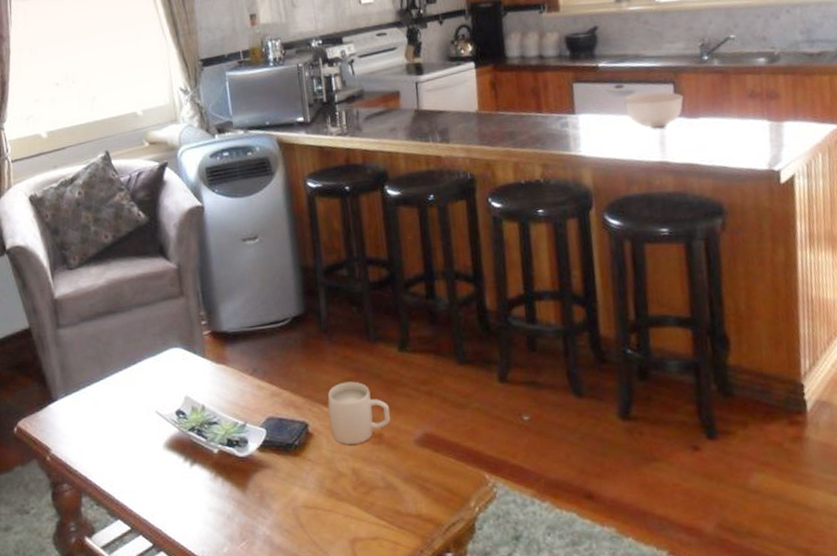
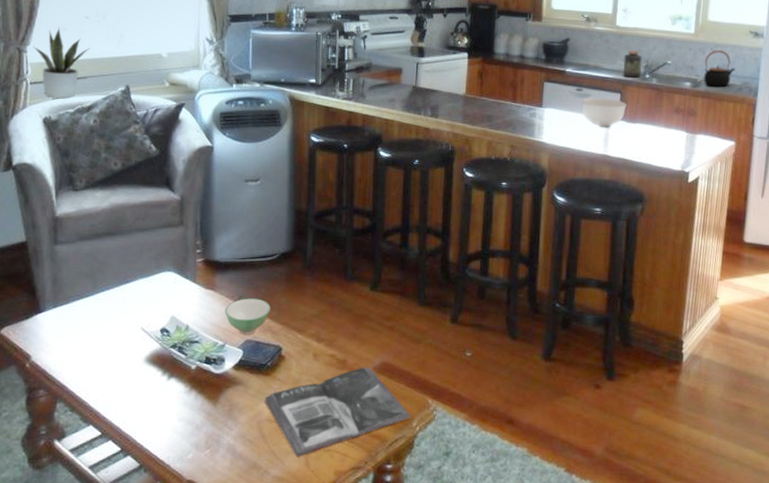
potted plant: none [10,99,64,175] -> present [33,27,90,99]
bowl: none [240,370,290,412] -> present [224,298,271,335]
magazine: none [297,440,466,547] -> present [265,367,410,457]
mug: present [327,381,391,445] -> none [301,313,356,369]
jar: none [671,28,697,64] -> present [623,50,642,79]
teapot: none [780,10,826,60] -> present [703,49,736,88]

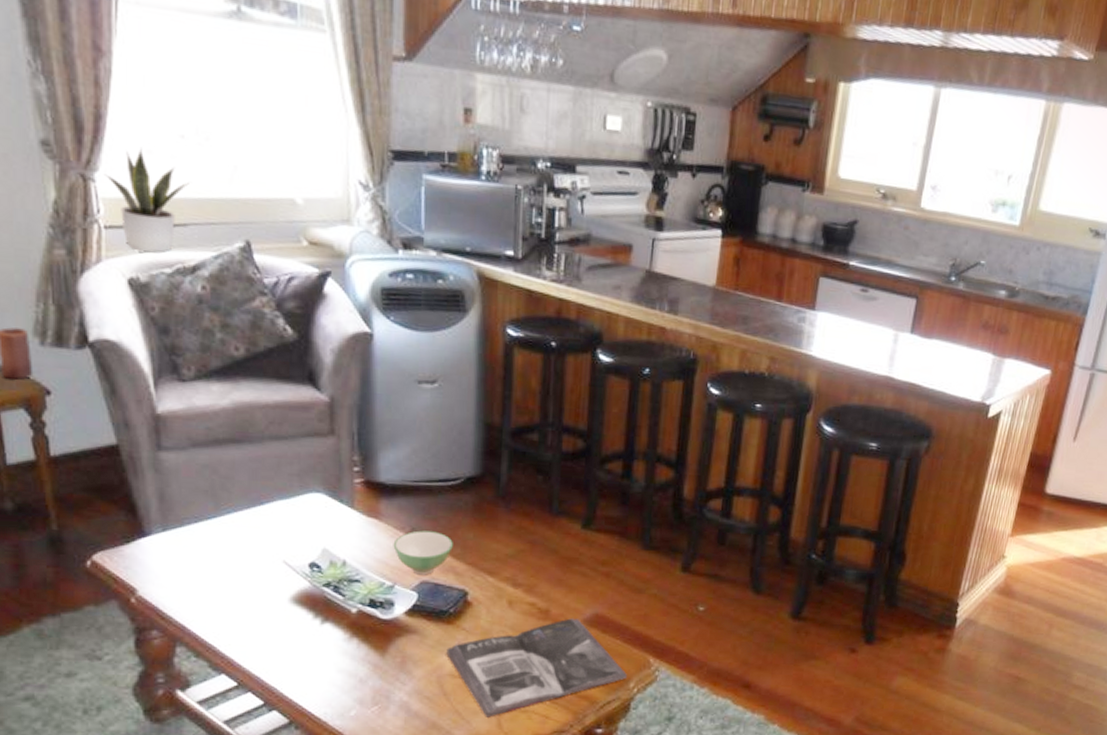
bowl: present [582,98,627,128] -> none [865,302,923,342]
jar: present [623,50,642,79] -> none [922,242,949,280]
teapot: present [703,49,736,88] -> none [1022,249,1065,301]

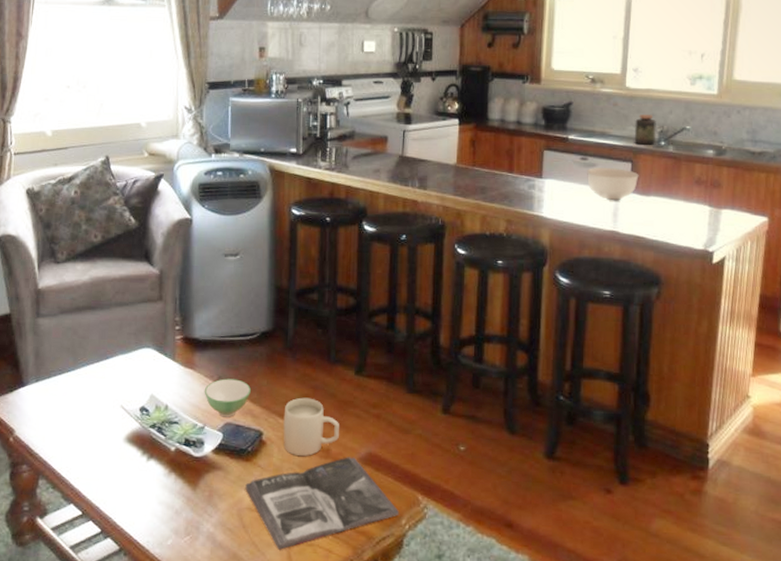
potted plant: present [105,148,189,254] -> none [17,97,71,170]
mug: none [493,553,563,619] -> present [283,397,340,457]
bowl: none [865,302,923,342] -> present [587,168,639,201]
jar: none [922,242,949,280] -> present [634,113,656,146]

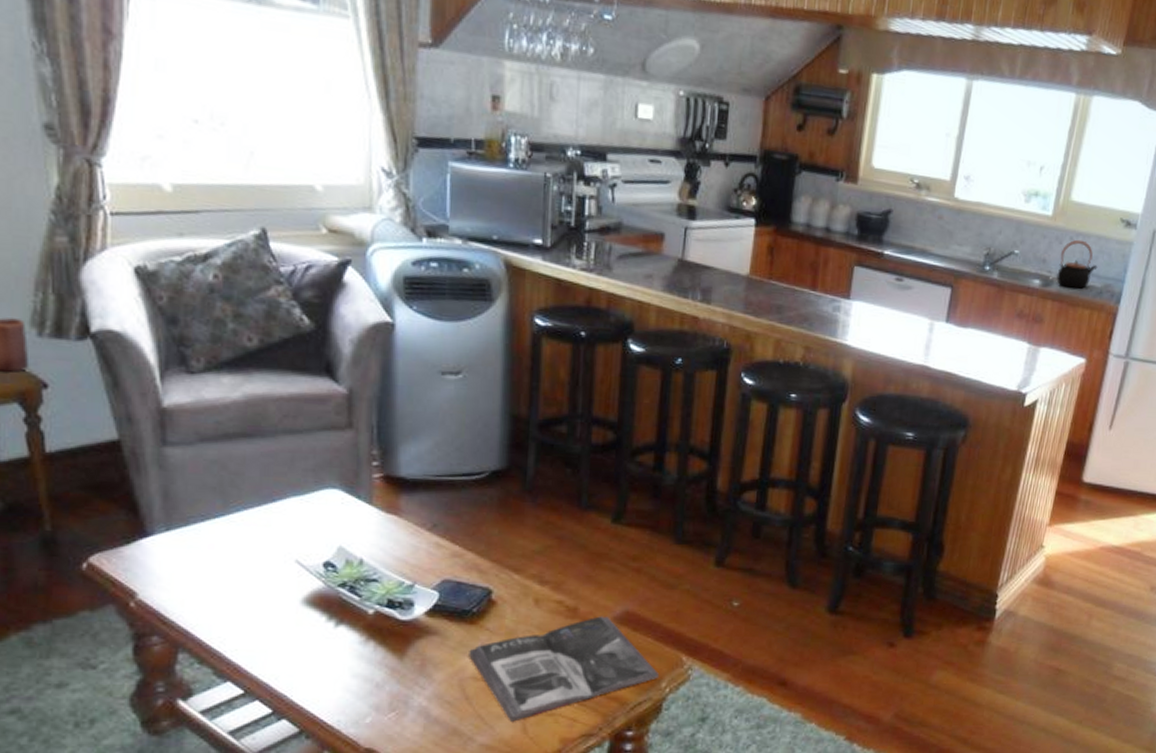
bowl: present [204,378,251,418] -> none [413,527,477,574]
mug: present [283,397,340,457] -> none [518,549,592,618]
bowl: present [587,168,639,201] -> none [900,291,958,331]
jar: present [634,113,656,146] -> none [956,231,983,270]
teapot: none [729,112,768,156] -> present [1056,239,1098,290]

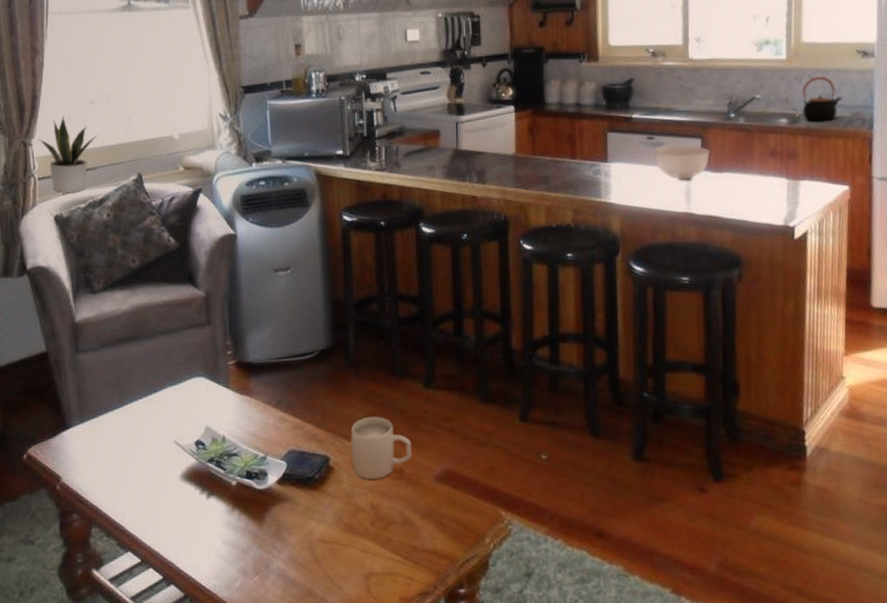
potted plant: none [112,133,202,242] -> present [39,116,97,194]
magazine: present [469,616,659,722] -> none [315,476,482,582]
mug: none [518,549,592,618] -> present [350,416,413,480]
bowl: none [900,291,958,331] -> present [655,145,710,181]

